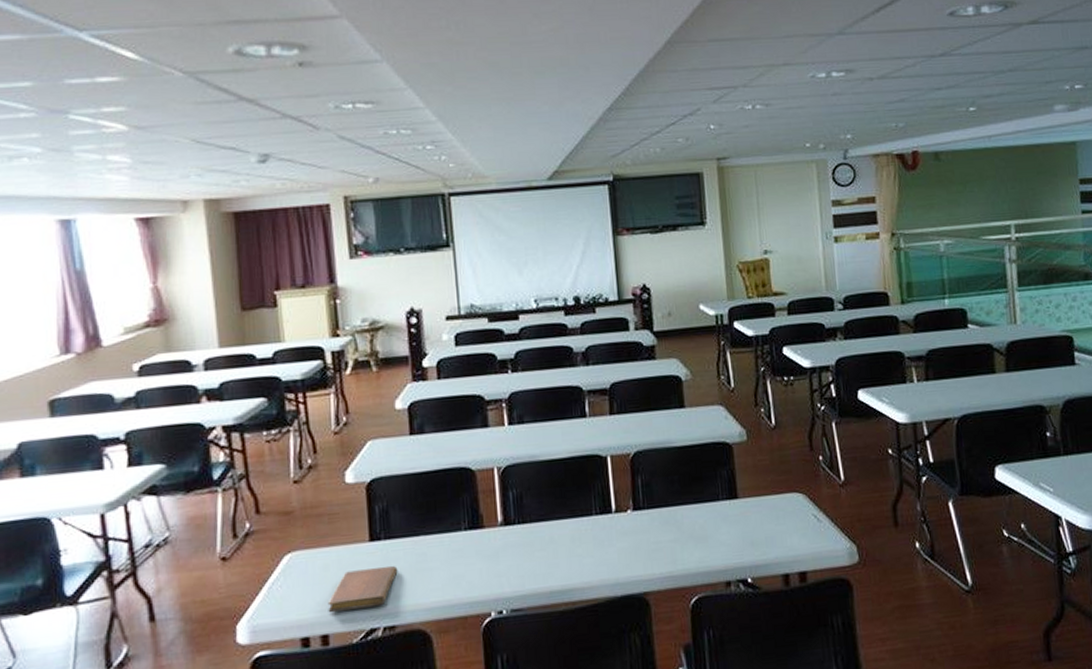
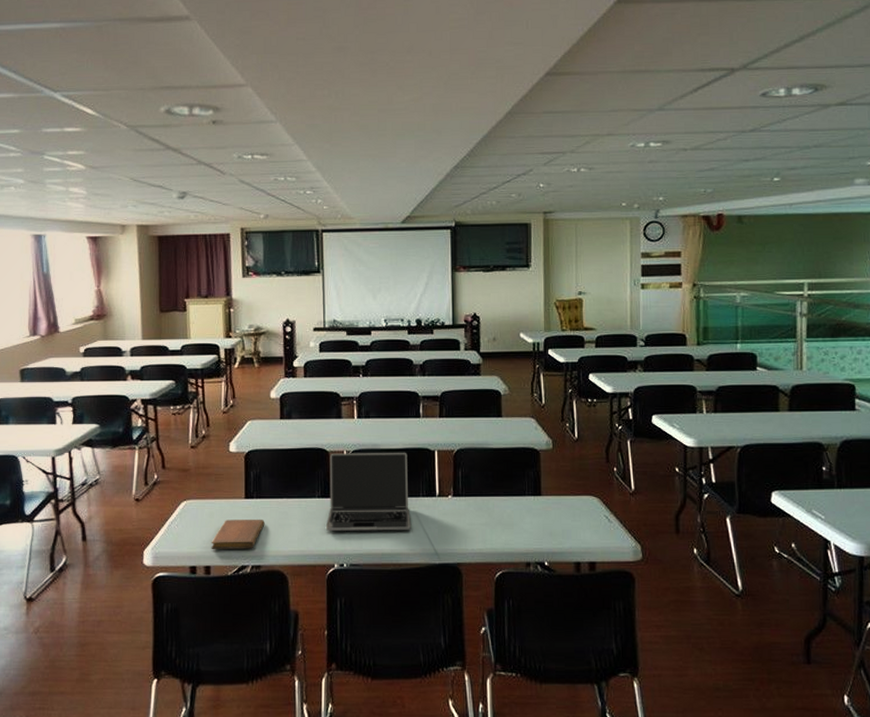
laptop: none [476,461,584,571] -> present [326,452,411,531]

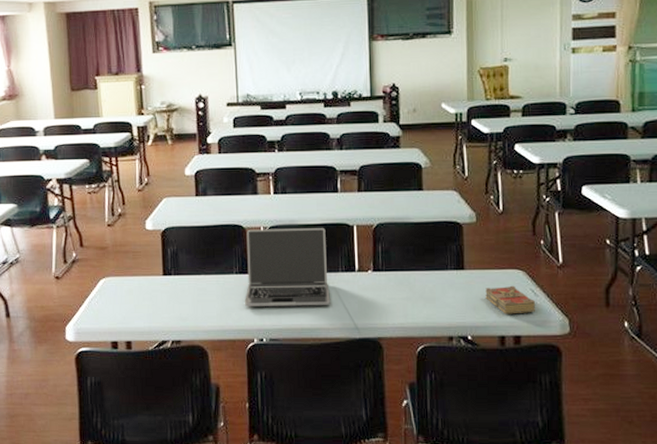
notebook: present [211,519,265,549] -> none [131,295,184,325]
book: none [561,512,610,541] -> present [485,285,536,314]

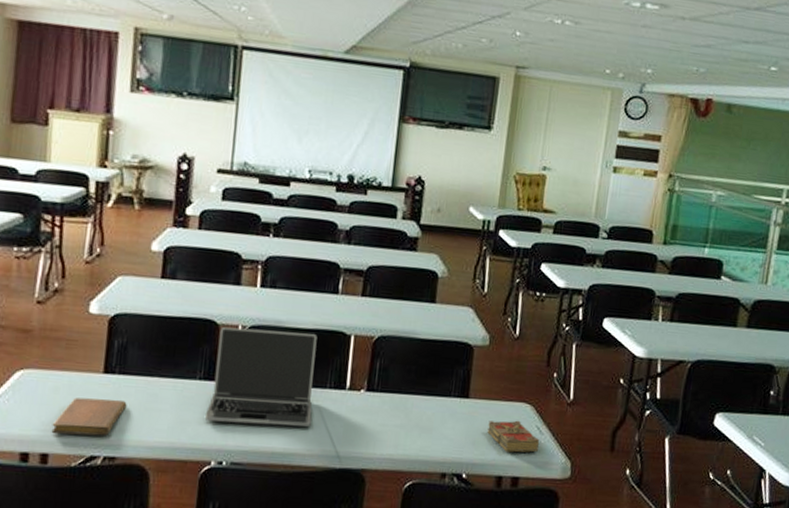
notebook: none [131,295,184,325] -> present [51,397,127,436]

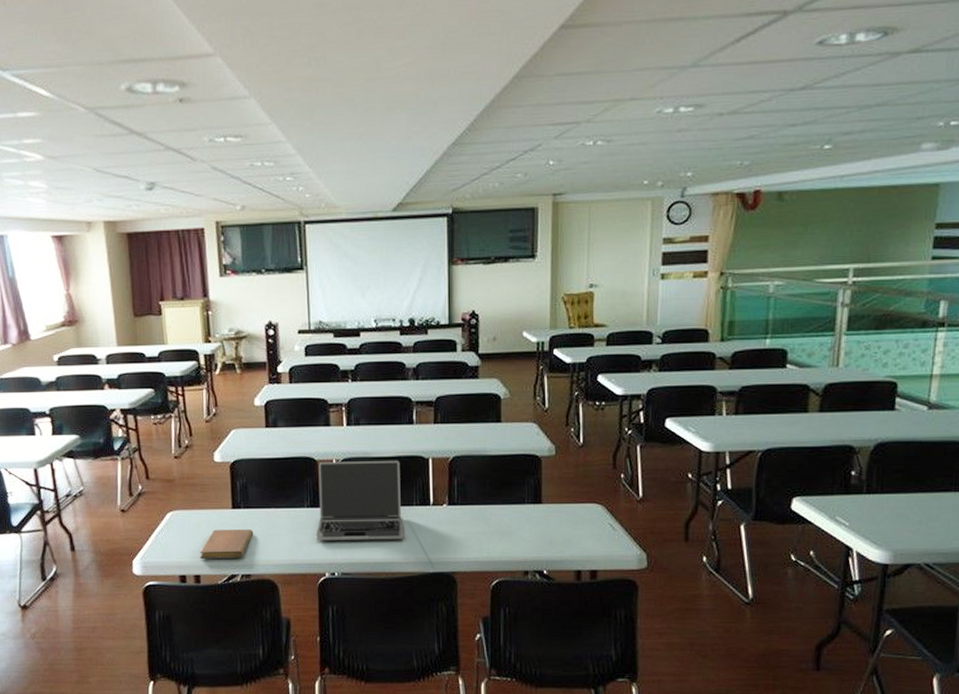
book: present [487,420,540,453] -> none [563,520,614,549]

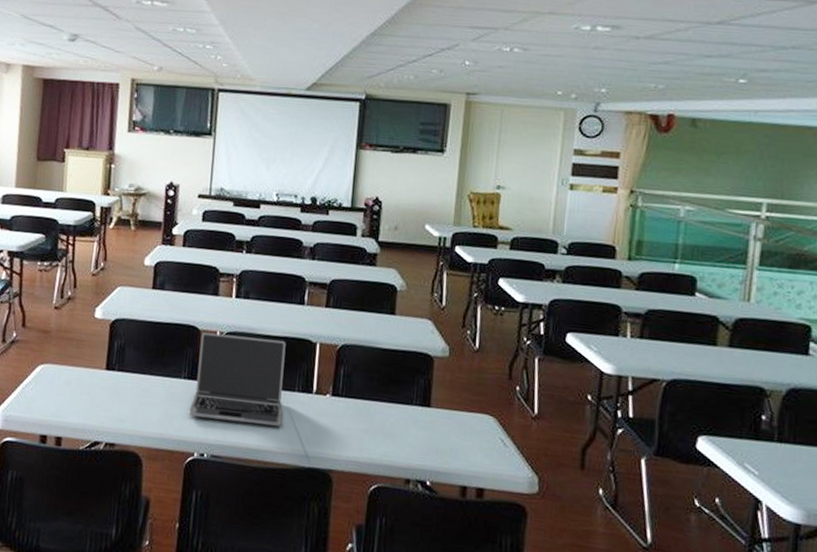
notebook: present [199,529,254,559] -> none [64,390,125,425]

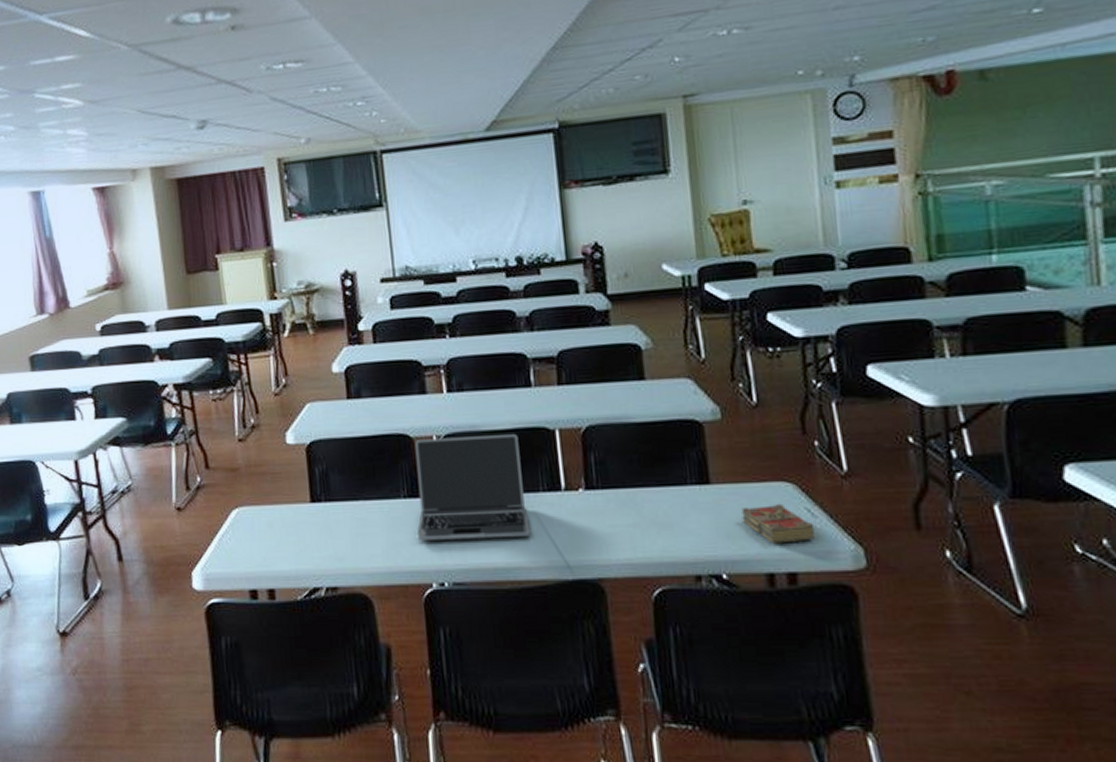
book: none [450,430,505,465] -> present [741,503,816,544]

